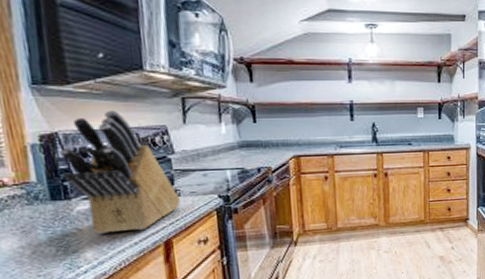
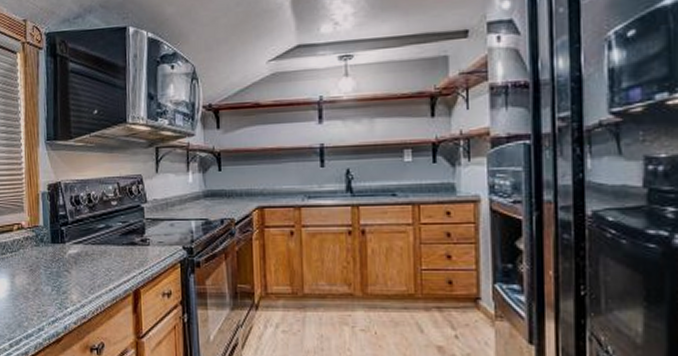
knife block: present [58,110,180,234] -> none [60,161,149,278]

